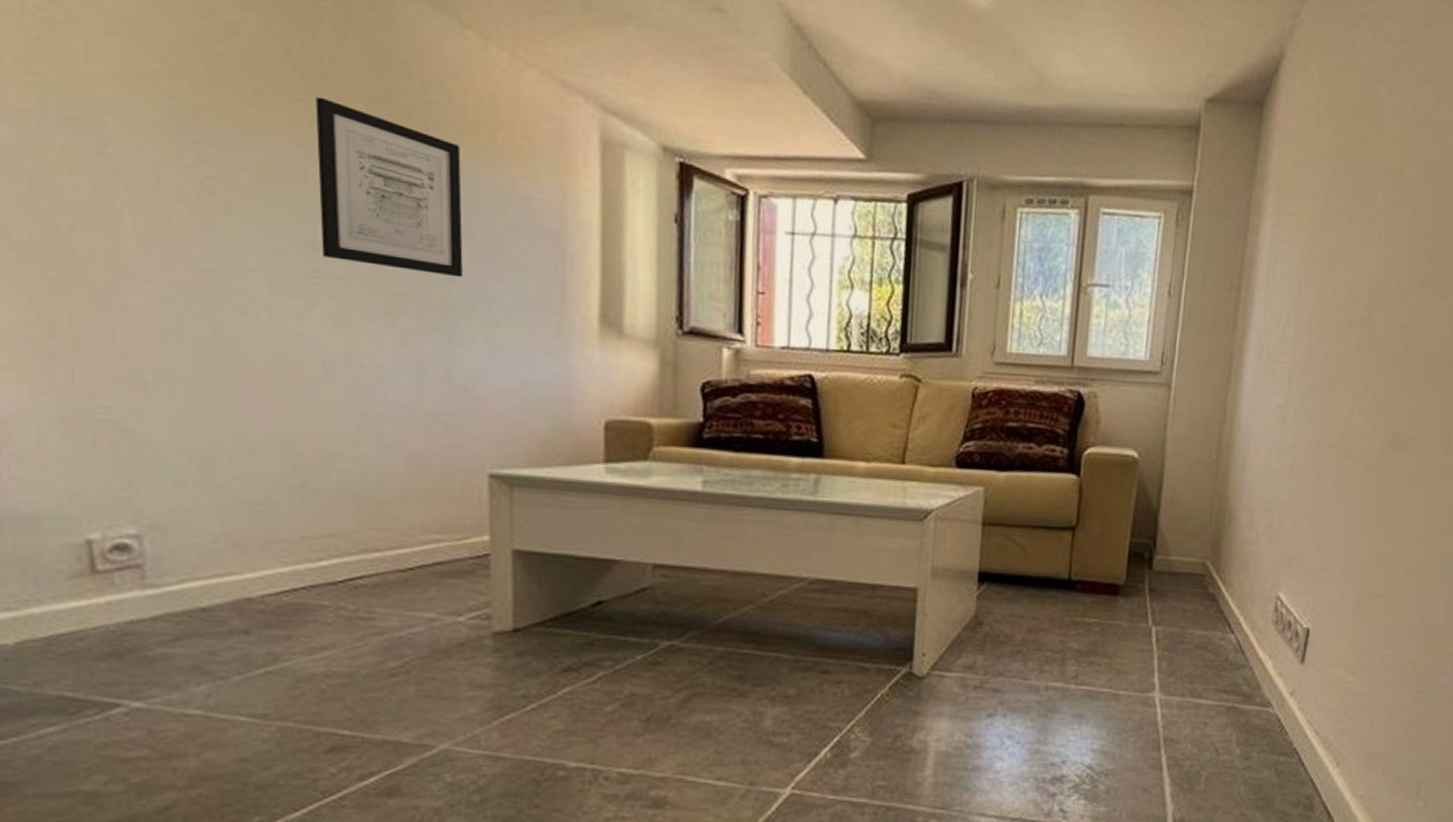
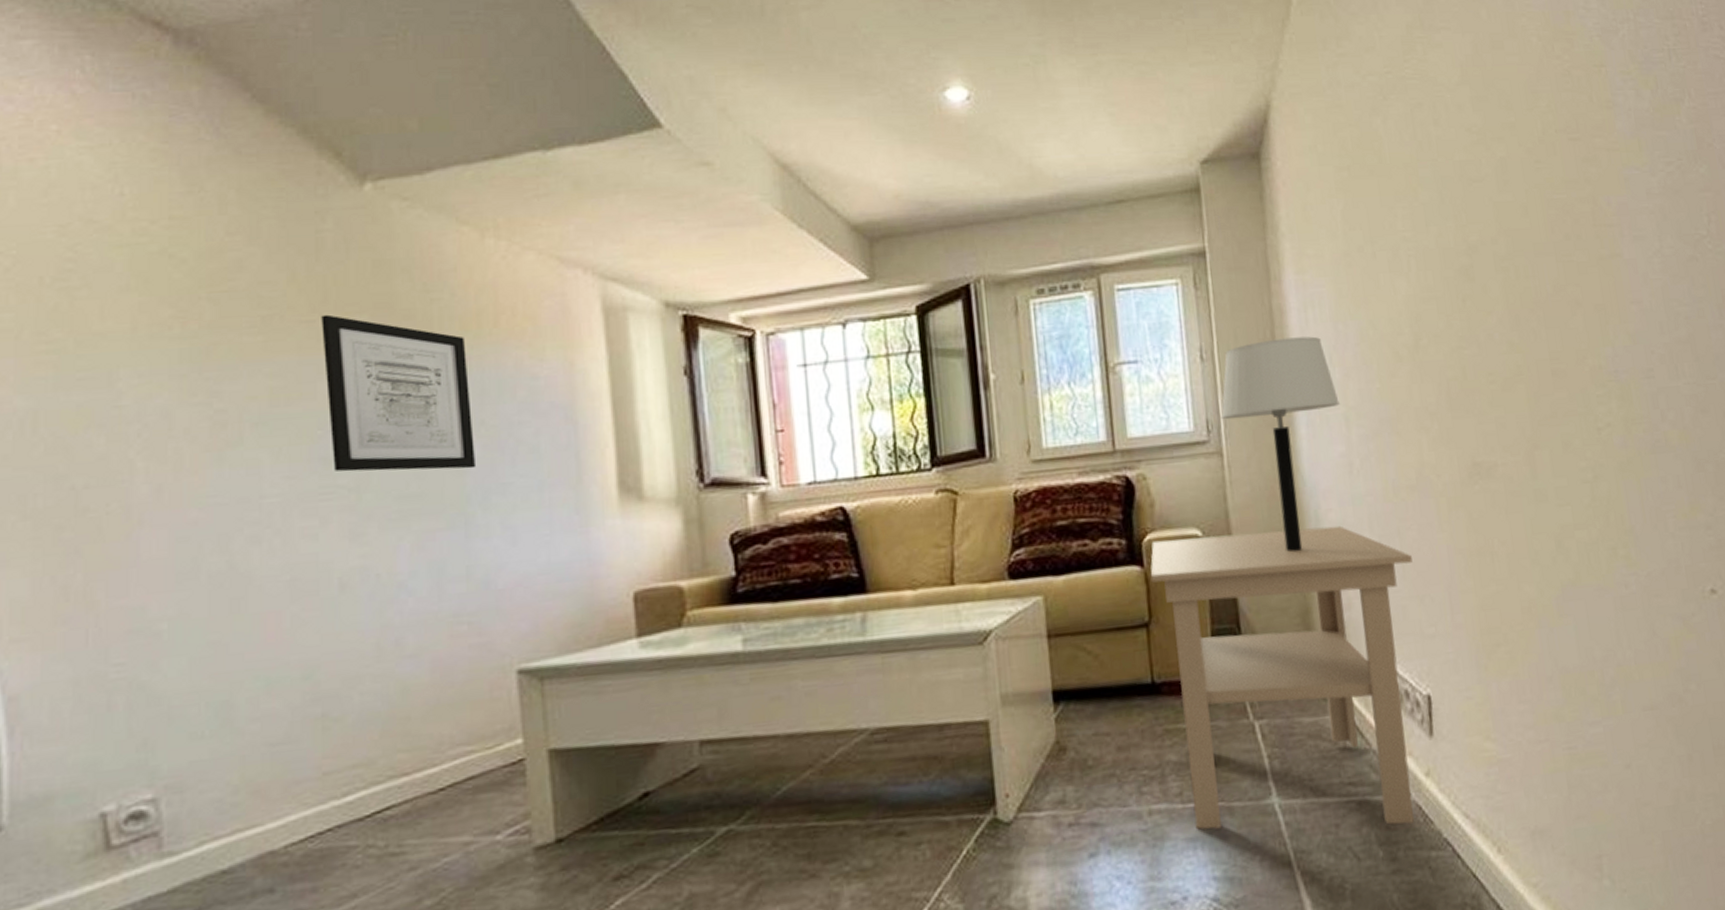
side table: none [1083,455,1321,731] -> present [1150,525,1414,830]
table lamp: none [1176,287,1288,485] -> present [1220,336,1340,552]

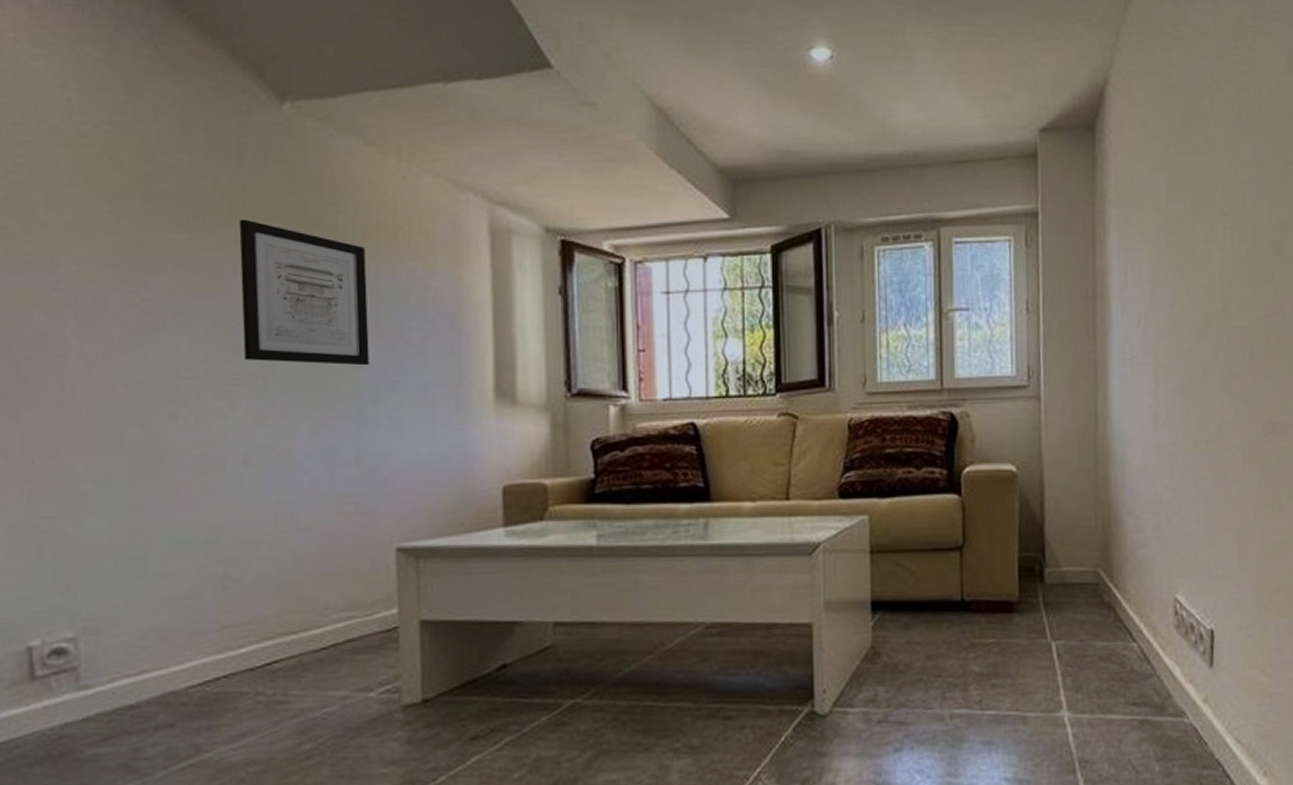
side table: present [1150,525,1414,830] -> none [967,471,1206,744]
table lamp: present [1220,336,1340,552] -> none [1041,297,1151,491]

